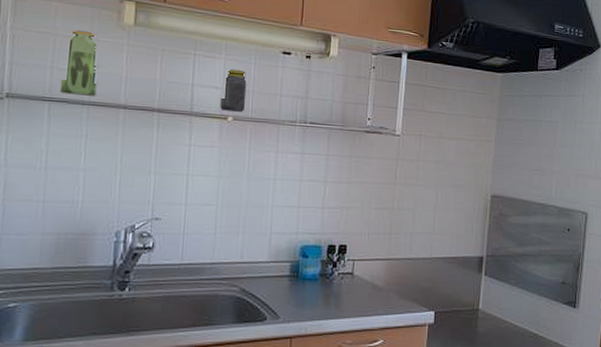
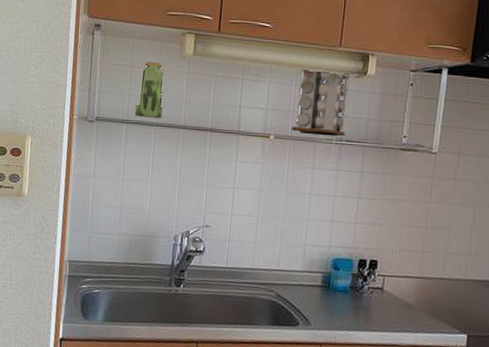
jar: present [220,70,247,113] -> none [263,92,288,132]
spice rack: none [252,48,312,119] -> present [292,70,350,137]

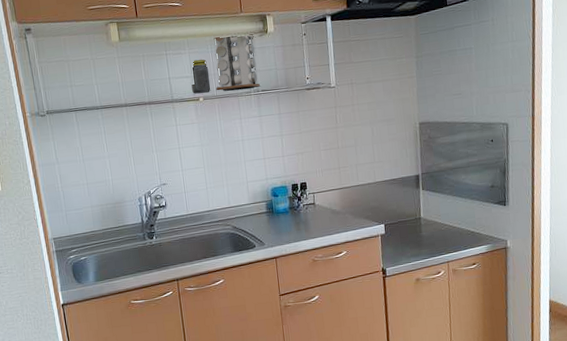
jar: present [134,61,166,119] -> none [77,53,105,104]
jar: none [263,92,288,132] -> present [191,59,211,94]

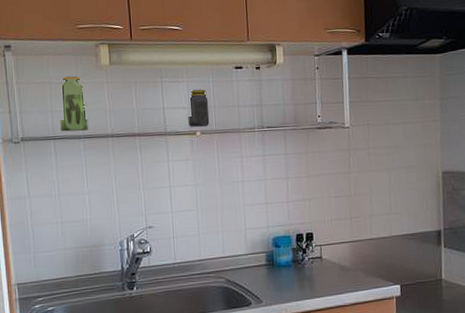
jar: none [77,53,105,104] -> present [59,76,88,132]
spice rack: present [214,34,261,92] -> none [216,64,266,127]

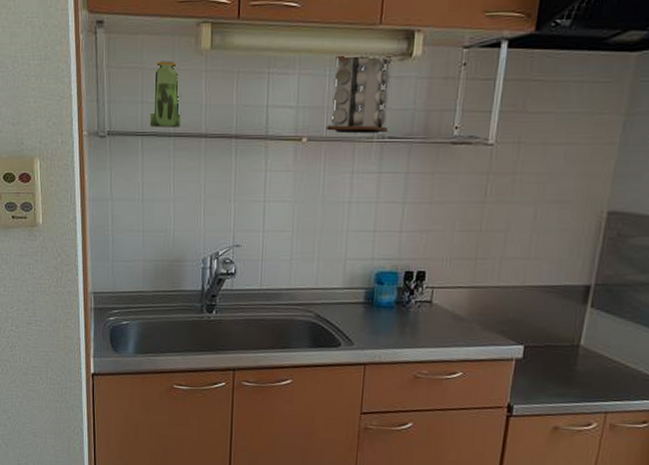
jar: present [188,90,210,128] -> none [294,85,322,133]
spice rack: none [216,64,266,127] -> present [327,56,392,134]

